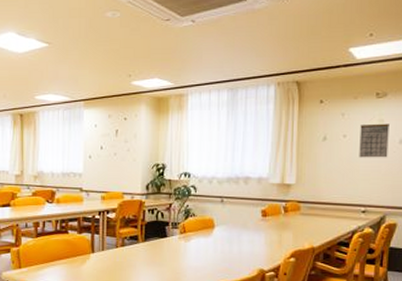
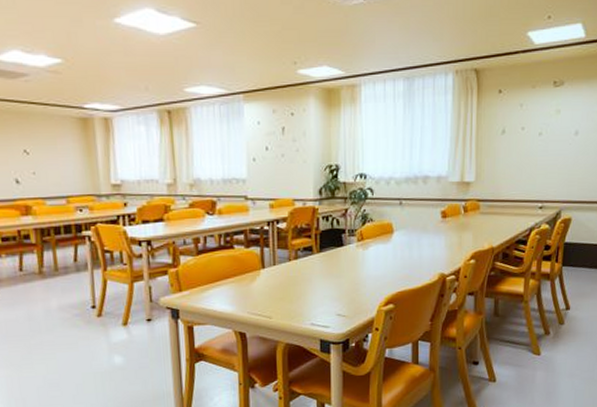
calendar: present [359,123,389,158] -> none [537,114,566,151]

